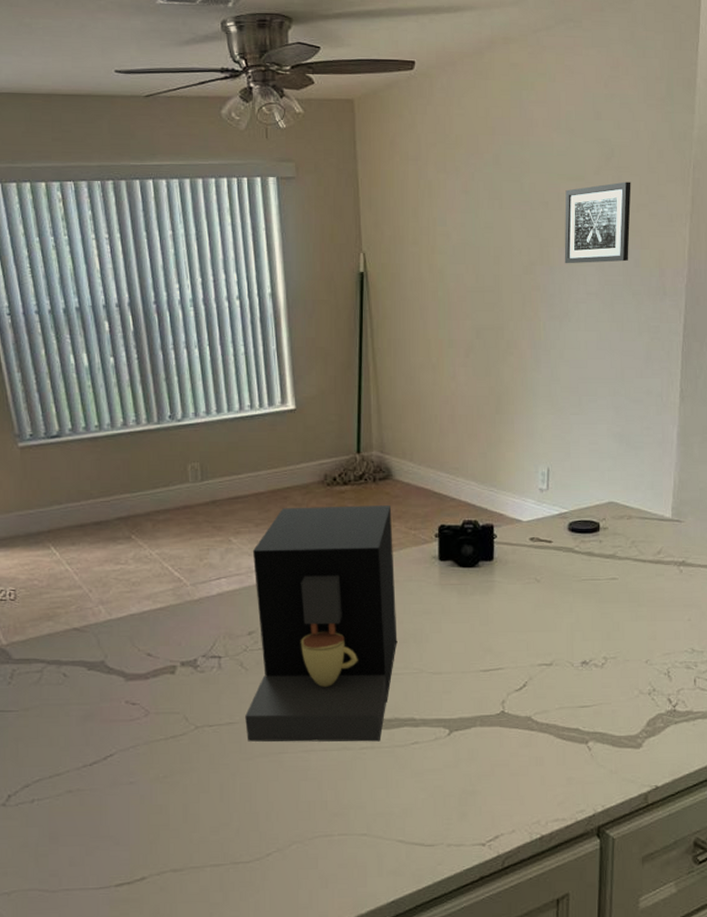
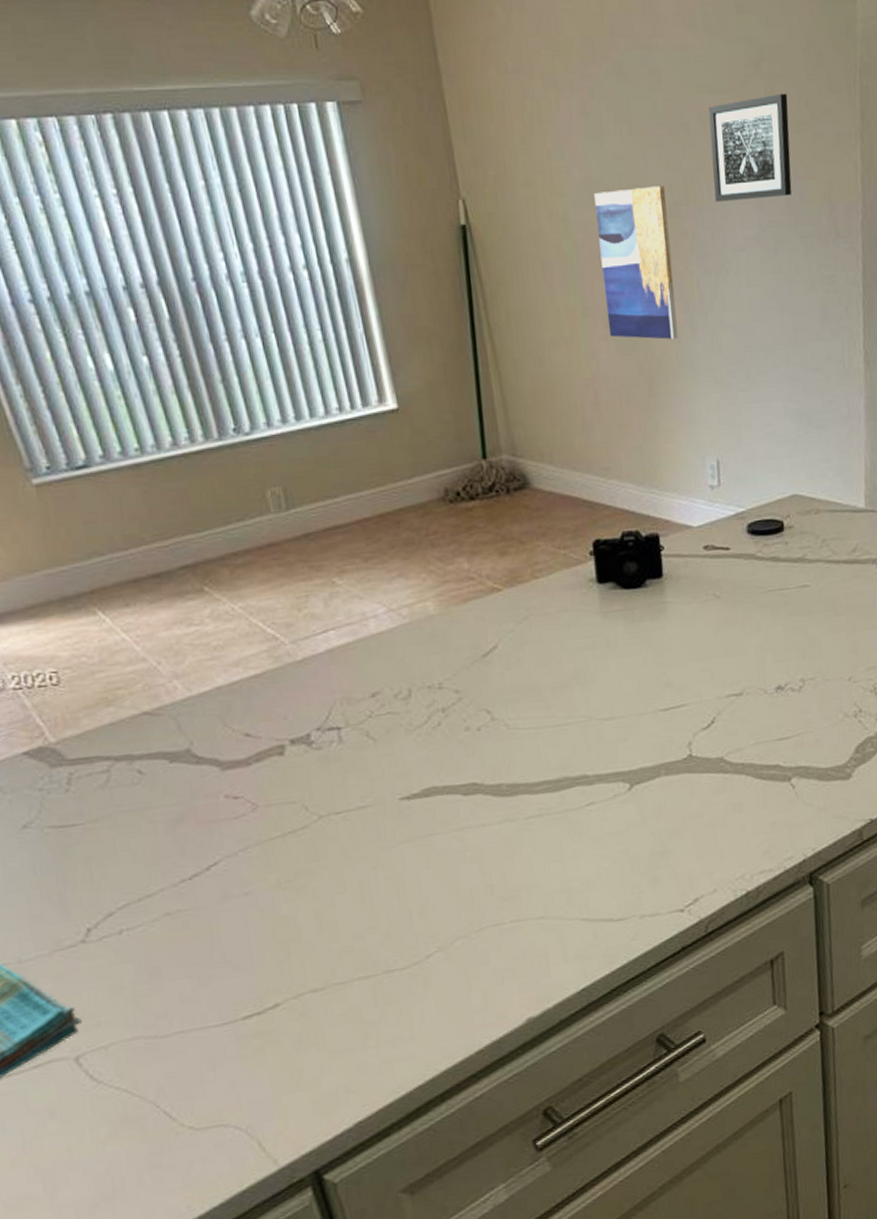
coffee maker: present [245,506,398,742] -> none [364,521,557,827]
wall art: none [467,249,525,369] -> present [594,186,678,340]

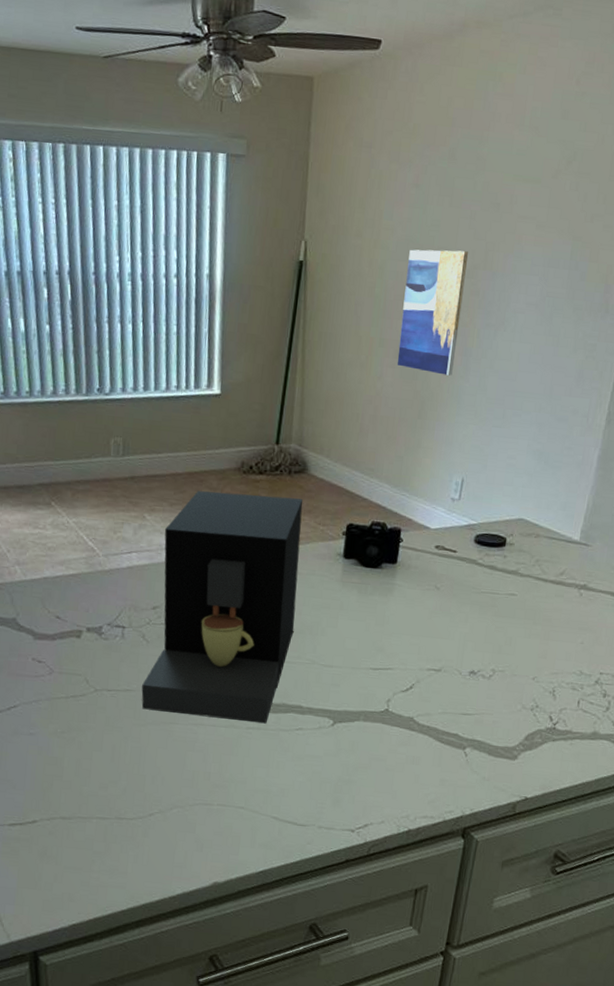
coffee maker: none [364,521,557,827] -> present [141,491,303,724]
wall art: present [708,93,792,203] -> none [508,188,590,274]

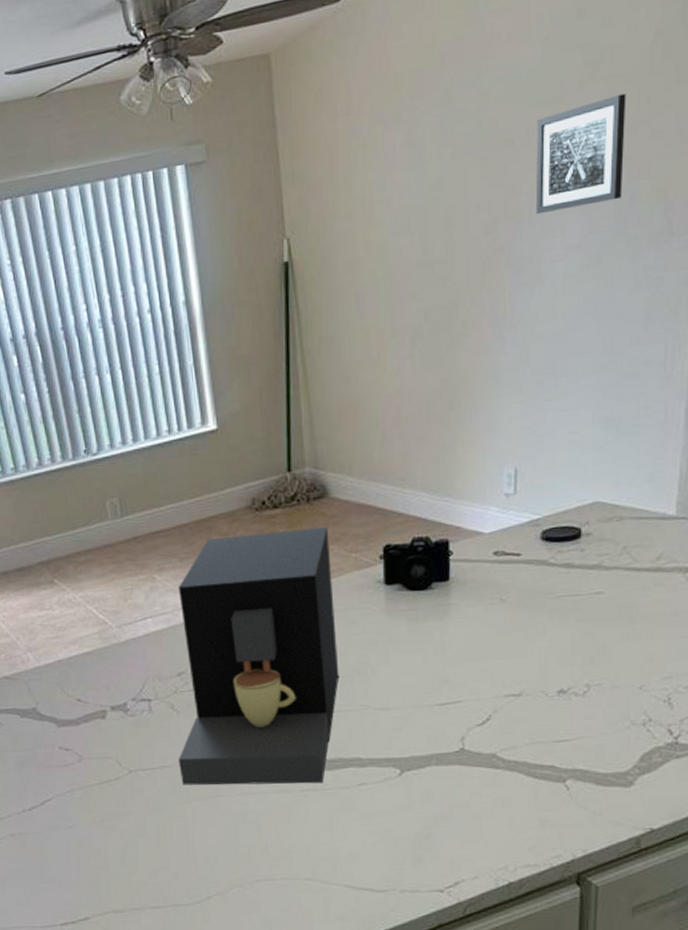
wall art: present [397,249,468,376] -> none [411,204,485,355]
wall art: none [508,188,590,274] -> present [535,93,627,215]

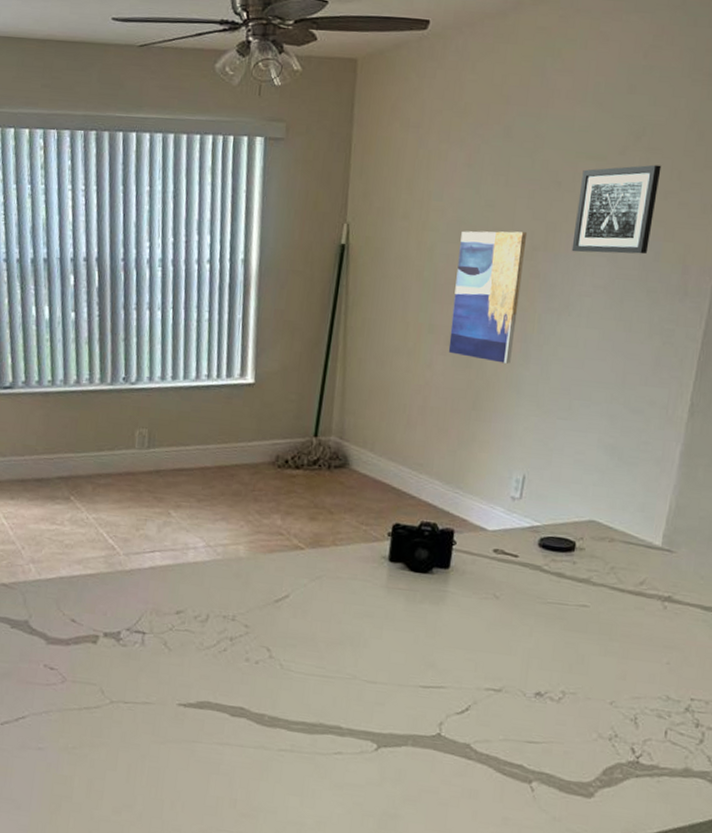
coffee maker: present [178,527,339,785] -> none [161,486,344,746]
wall art: none [411,204,485,355] -> present [448,231,526,364]

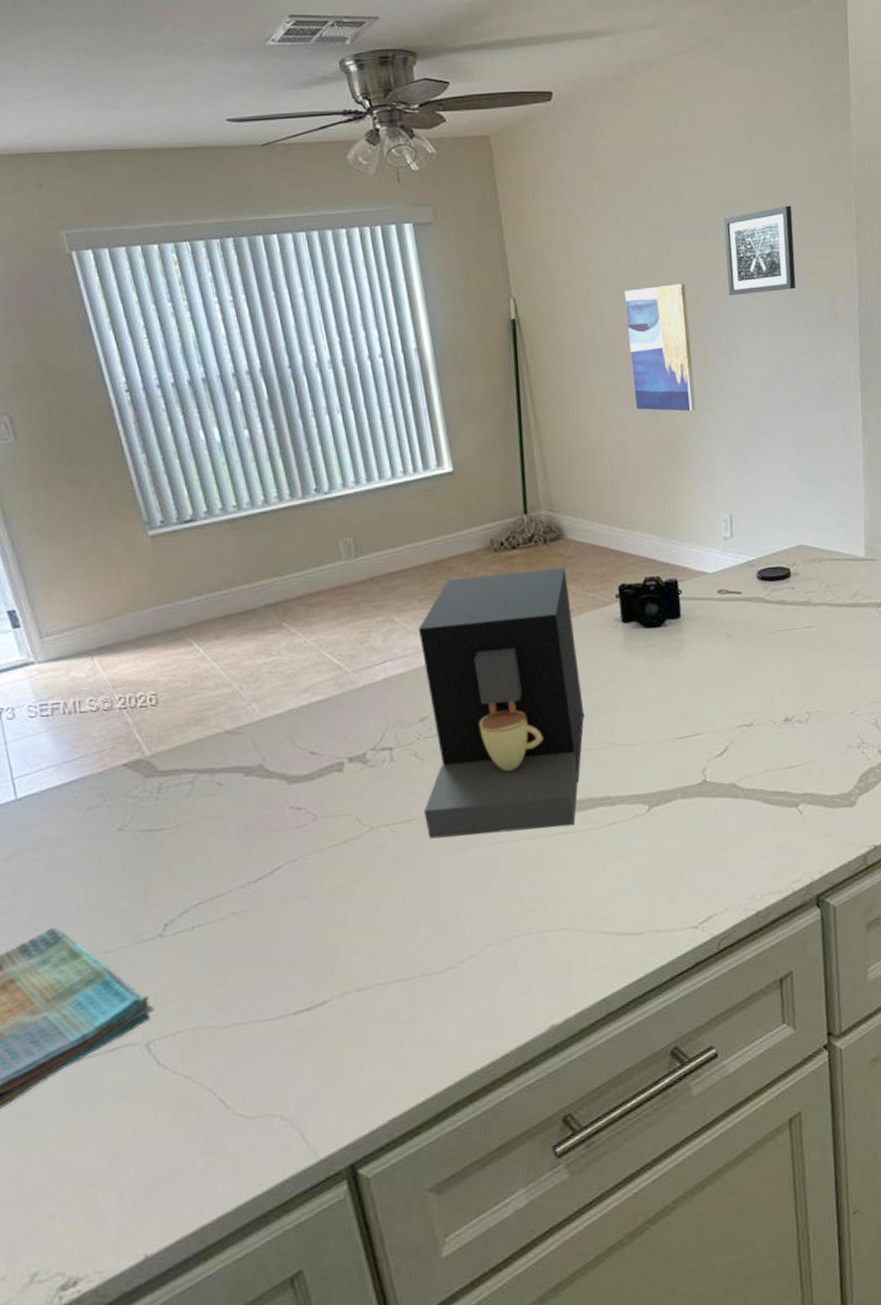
coffee maker: none [161,486,344,746] -> present [418,568,585,839]

